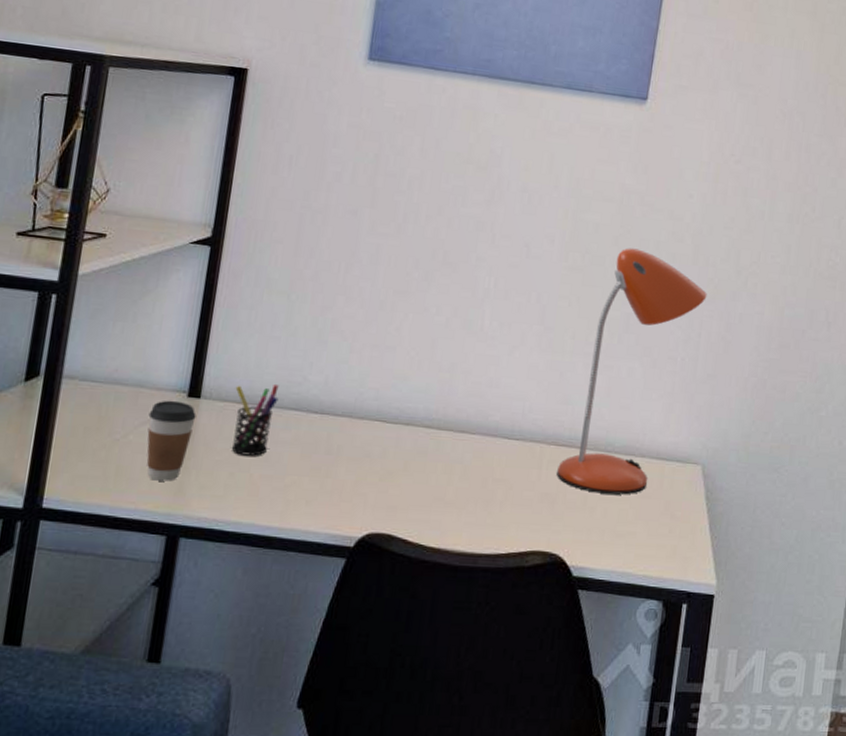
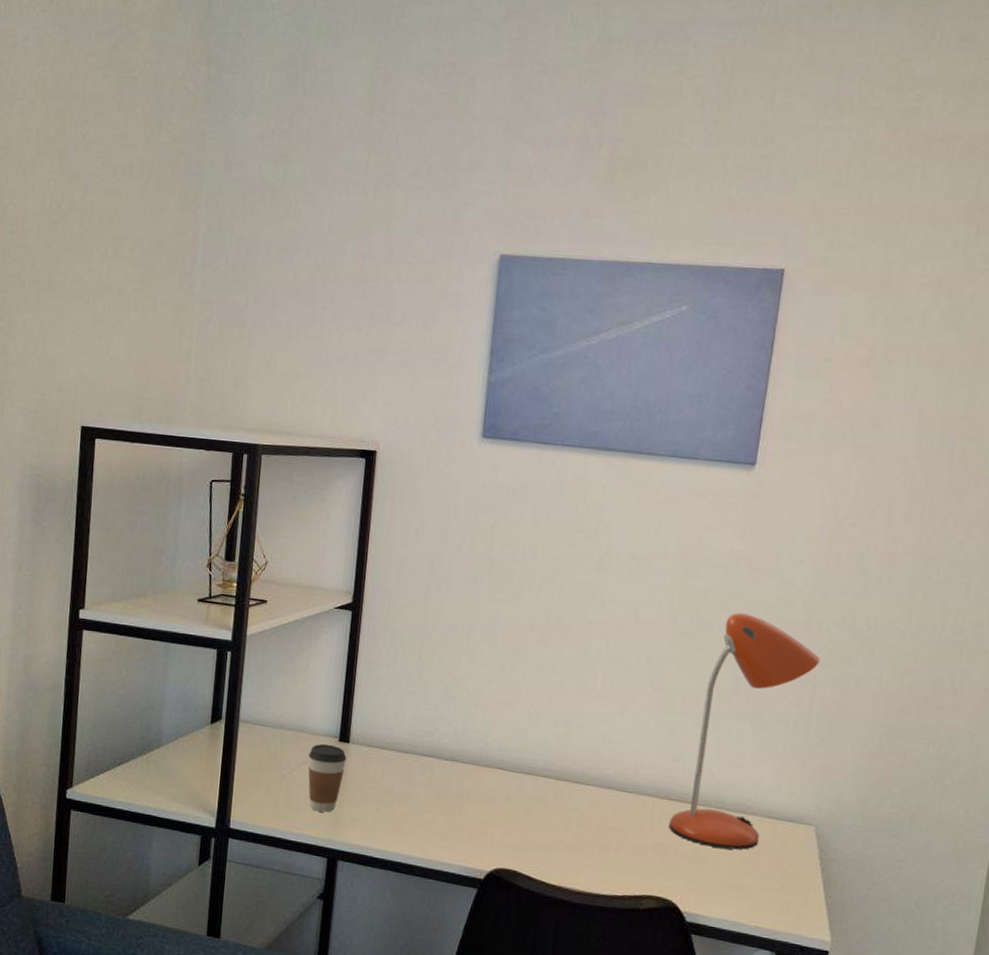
pen holder: present [231,385,279,456] -> none [376,733,415,795]

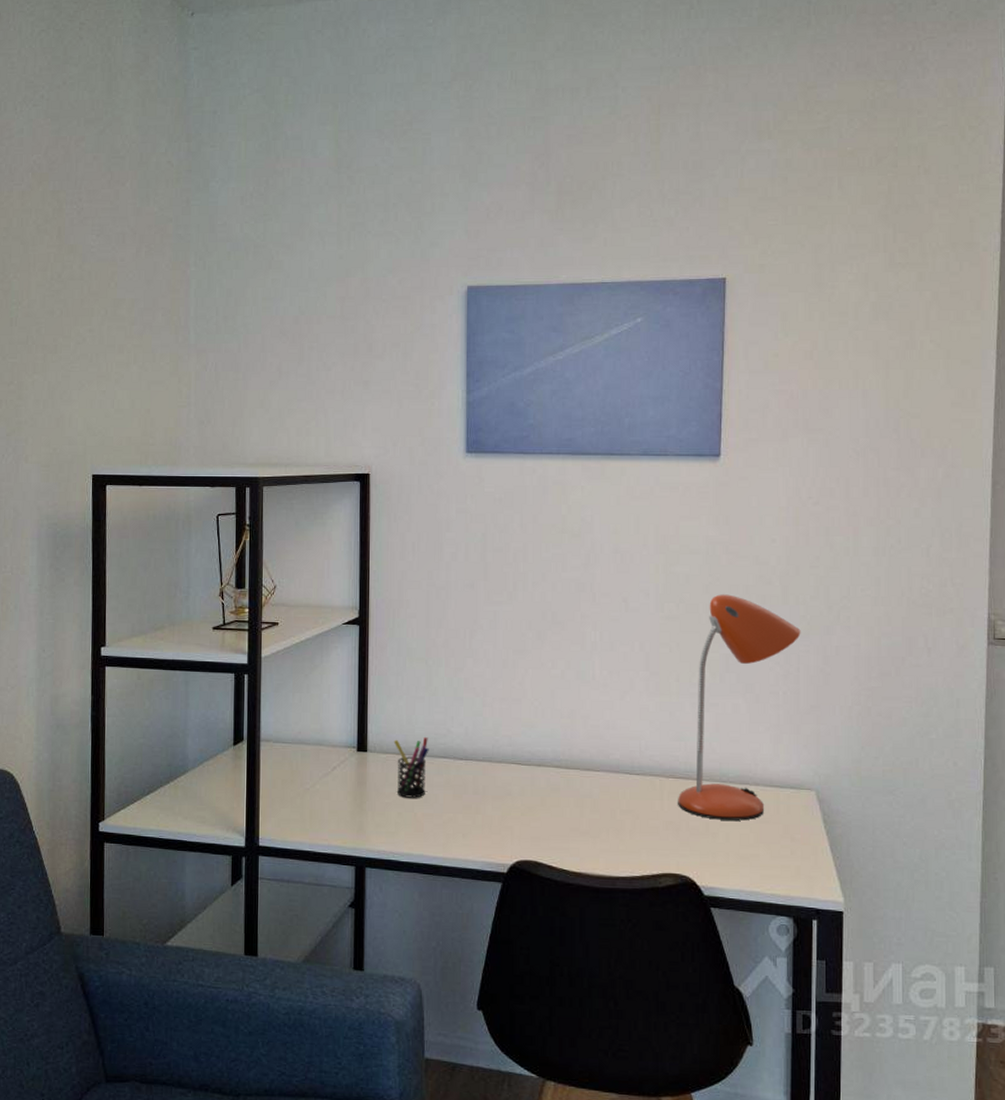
coffee cup: present [308,743,347,813] -> none [329,755,366,822]
pen holder: none [376,733,415,795] -> present [393,737,429,798]

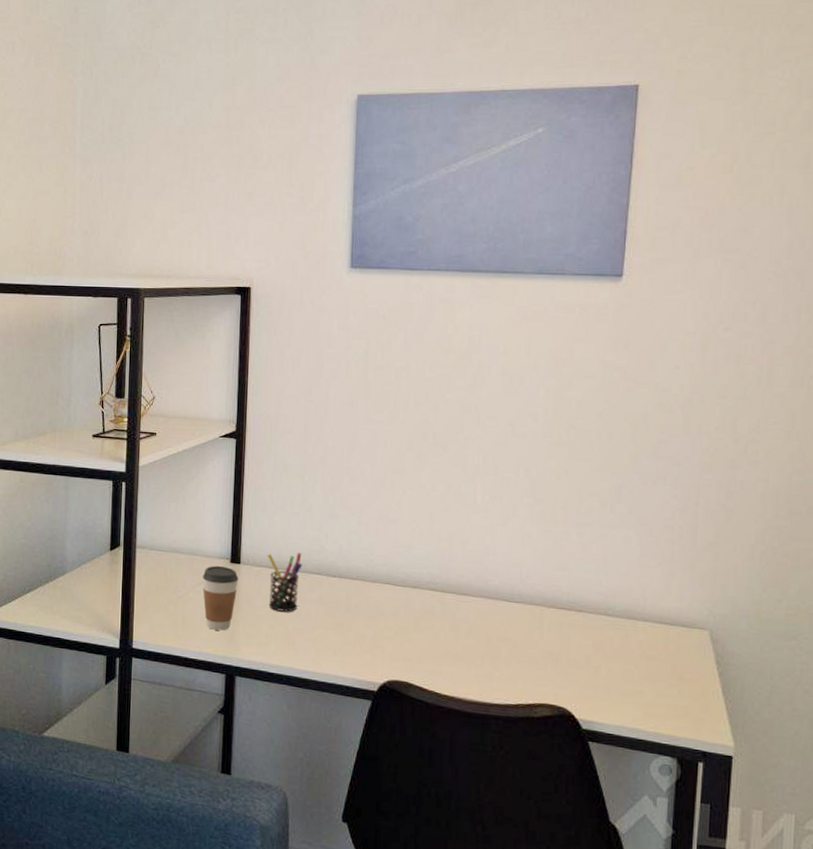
coffee cup: none [329,755,366,822] -> present [202,565,239,631]
desk lamp: present [678,594,801,821] -> none [558,421,703,656]

